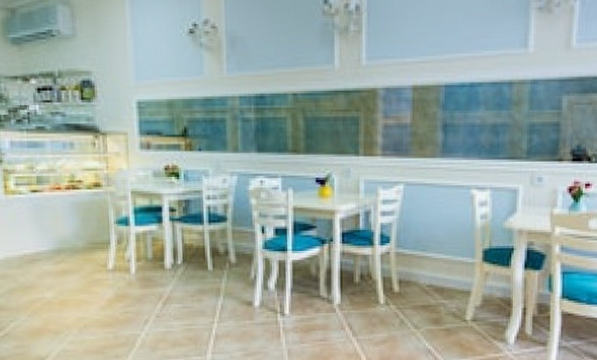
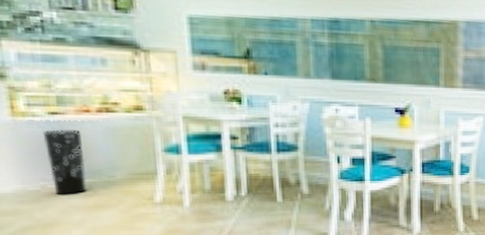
umbrella stand: none [26,205,57,262] -> present [43,129,87,196]

